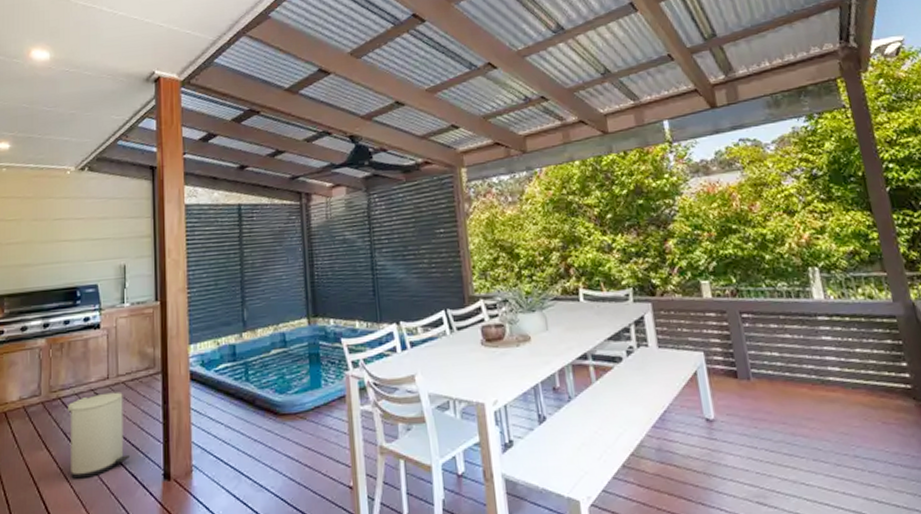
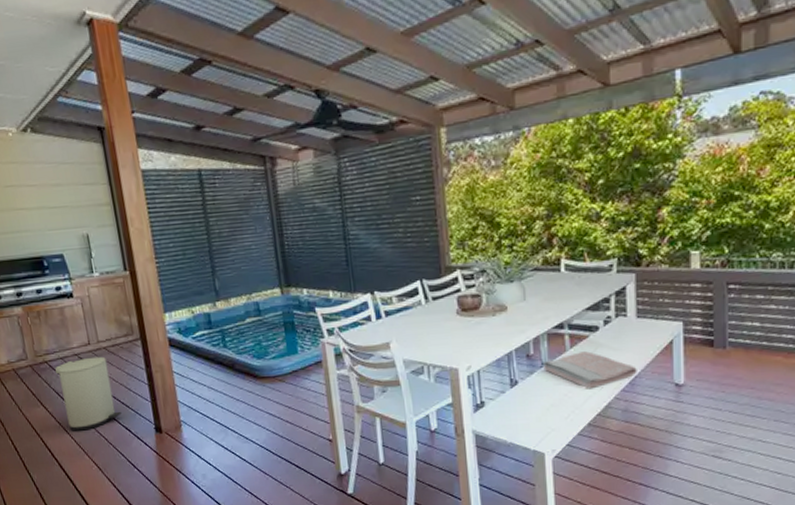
towel: none [570,384,666,426] -> present [543,351,637,389]

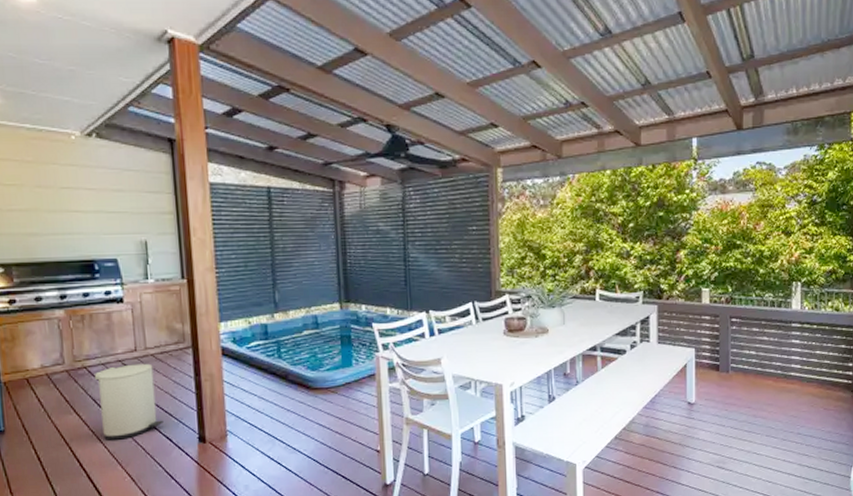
towel: present [543,351,637,389] -> none [578,372,657,406]

